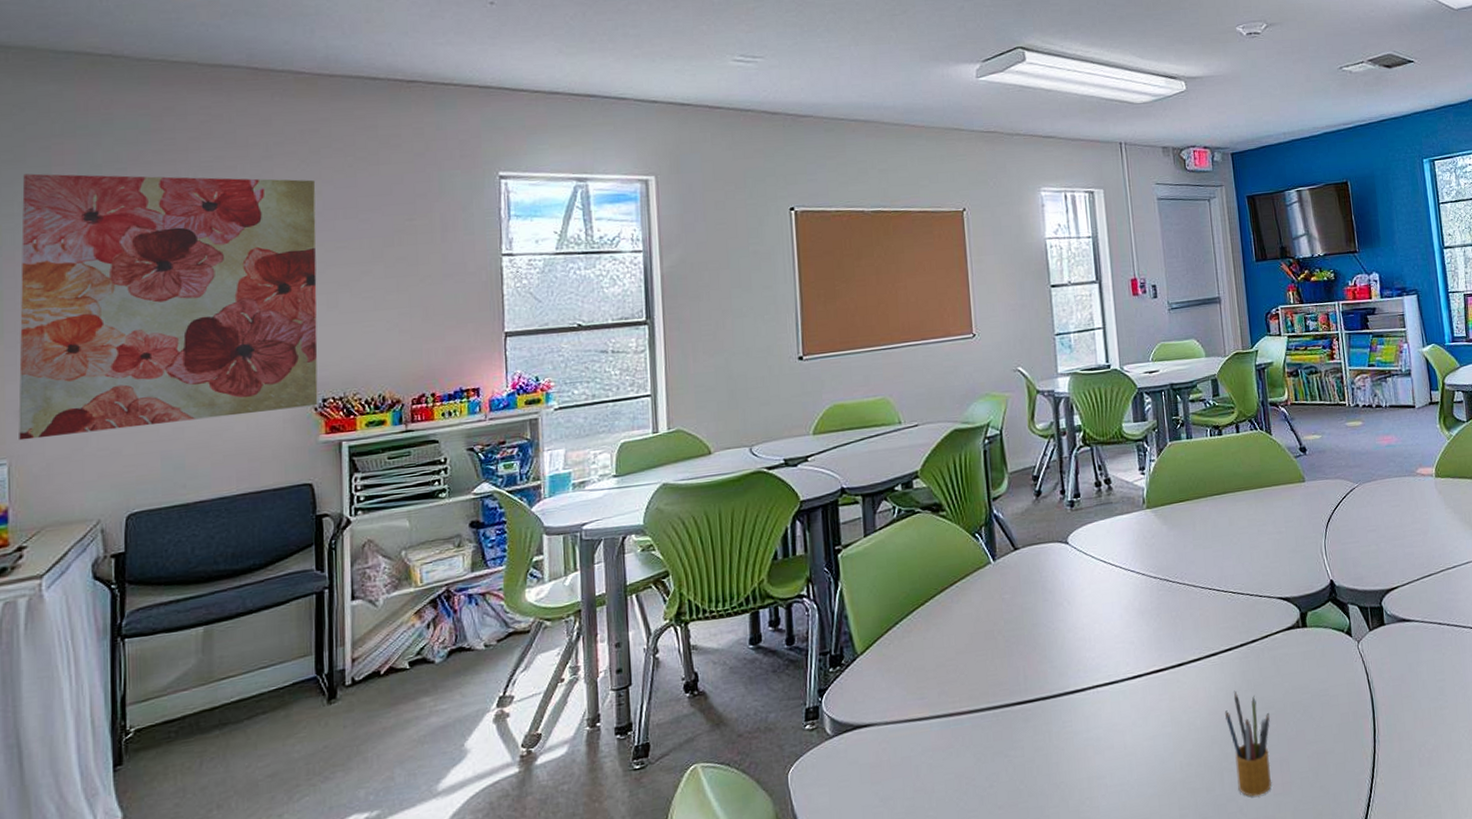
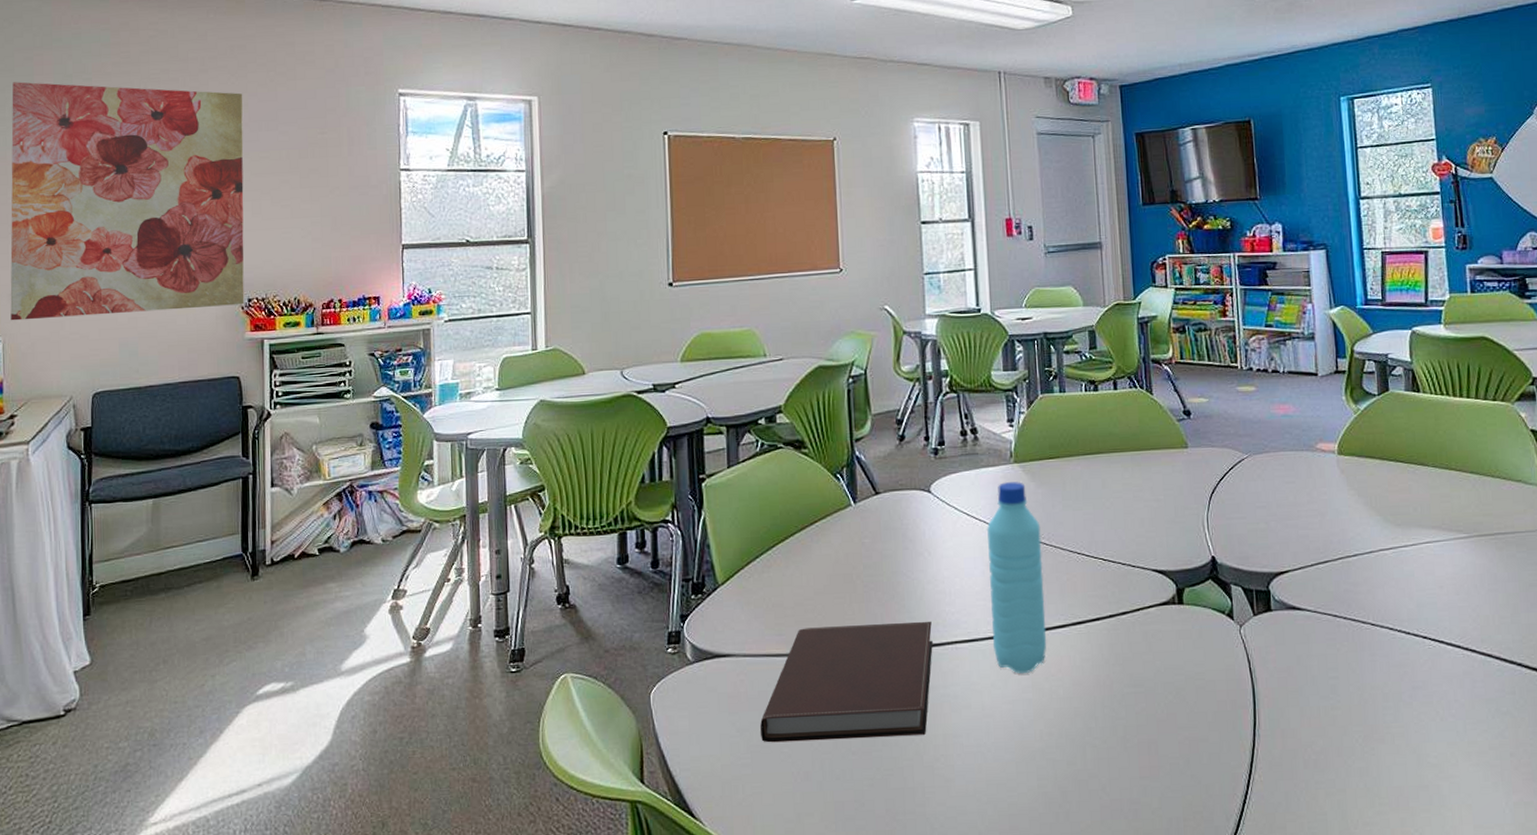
notebook: none [904,668,1075,809] -> present [760,621,933,743]
water bottle: none [1122,526,1184,710] -> present [986,482,1047,673]
pencil box: present [1225,690,1272,797] -> none [1090,663,1139,777]

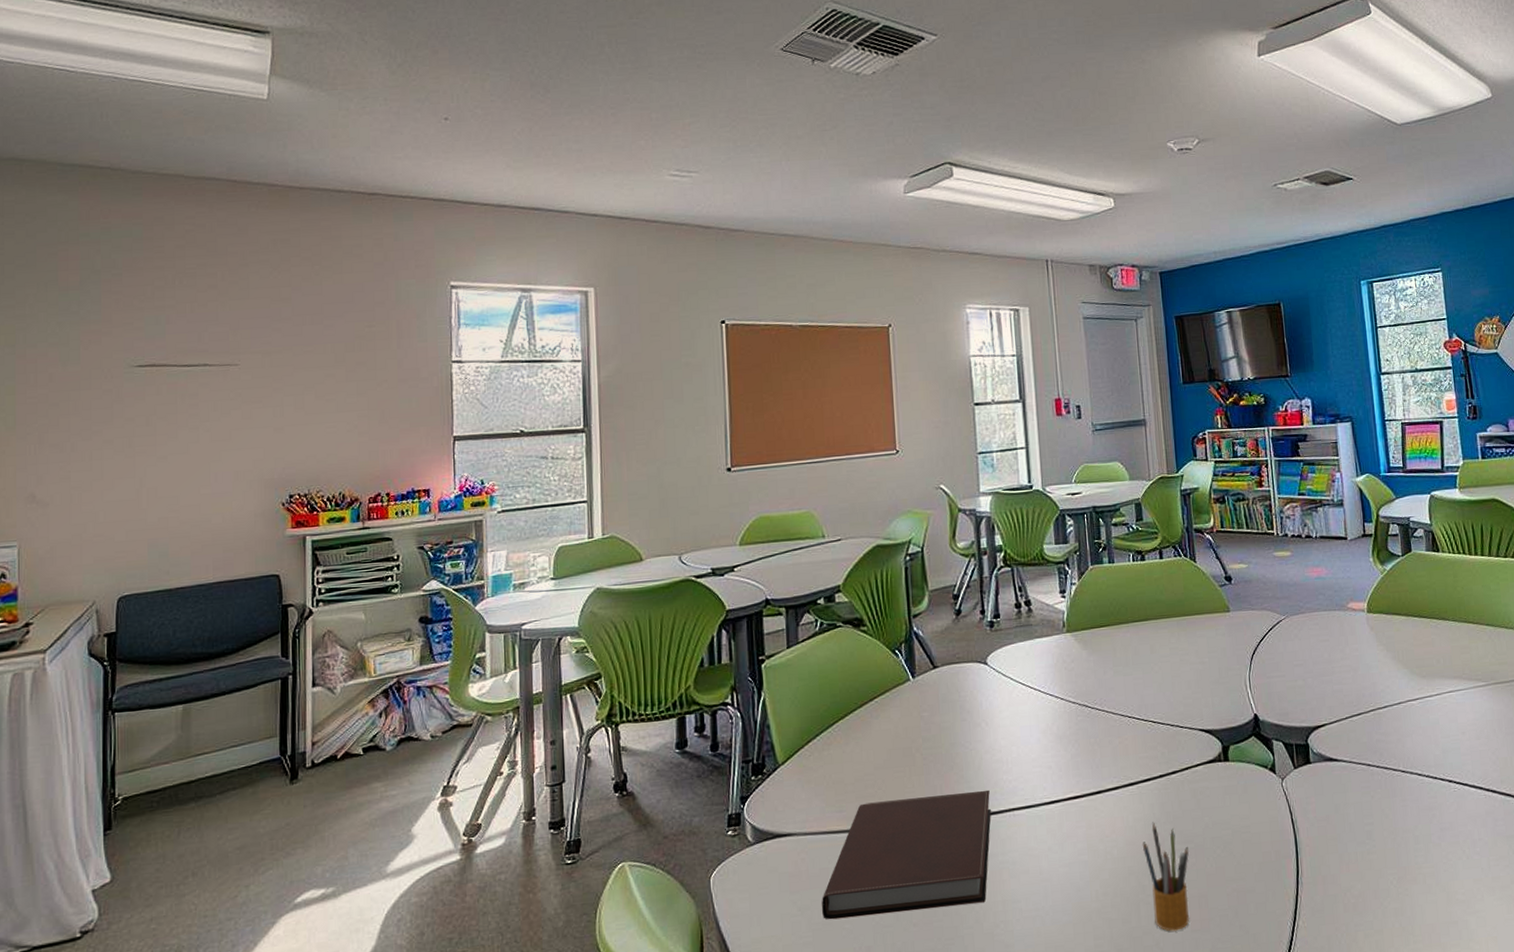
wall art: present [10,82,245,321] -> none [27,278,286,525]
water bottle: present [986,482,1047,673] -> none [1041,650,1101,837]
pencil box: none [1090,663,1139,777] -> present [1143,822,1190,931]

